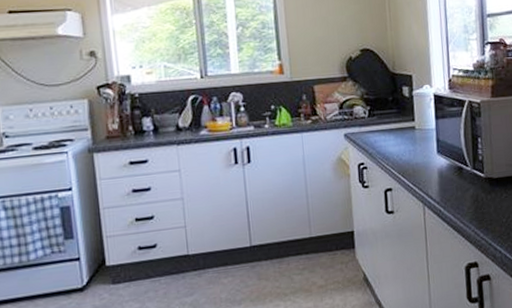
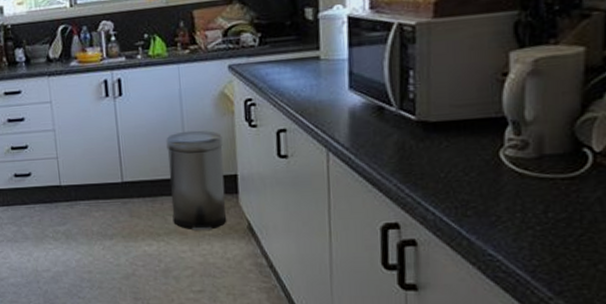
pedal bin: none [291,192,346,287] -> present [166,130,227,231]

